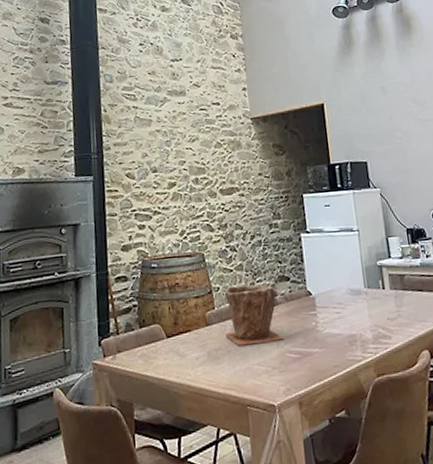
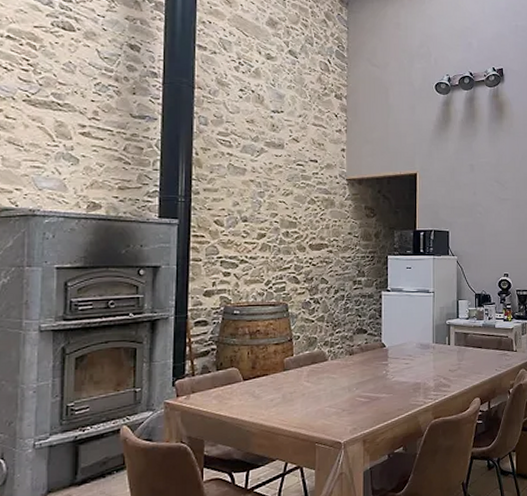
plant pot: present [224,284,285,346] -> none [301,334,356,390]

